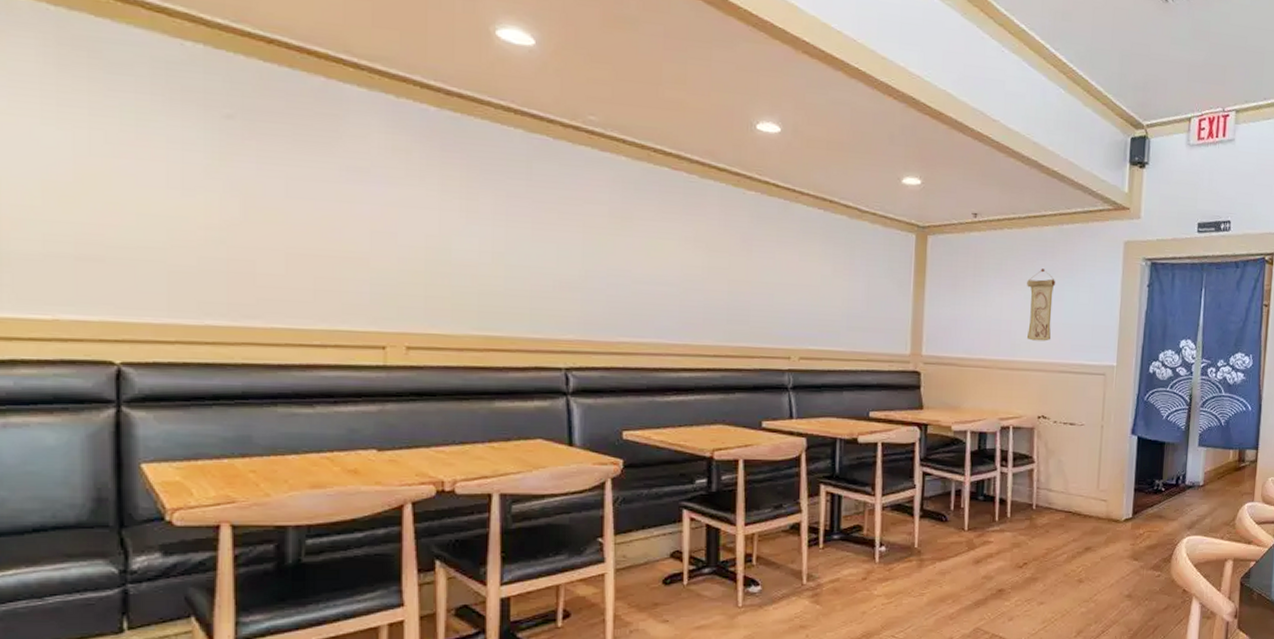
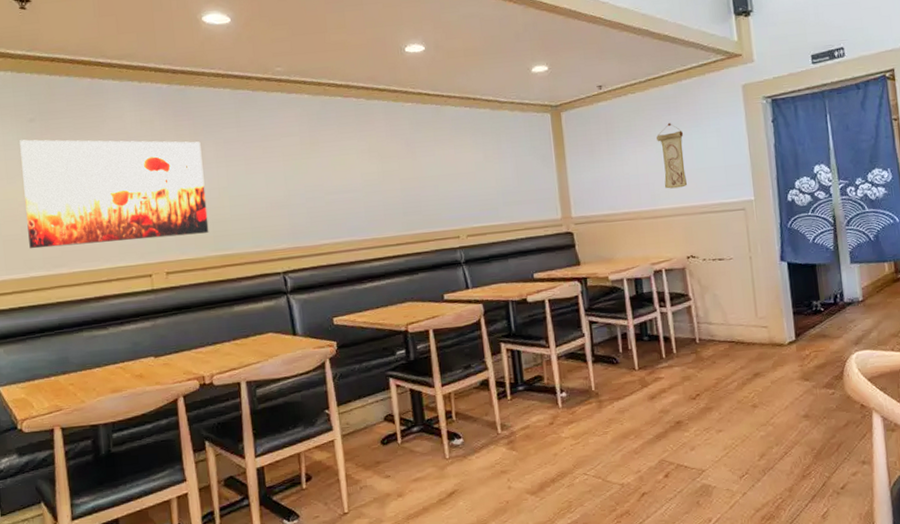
wall art: none [207,140,474,306] -> present [19,139,209,249]

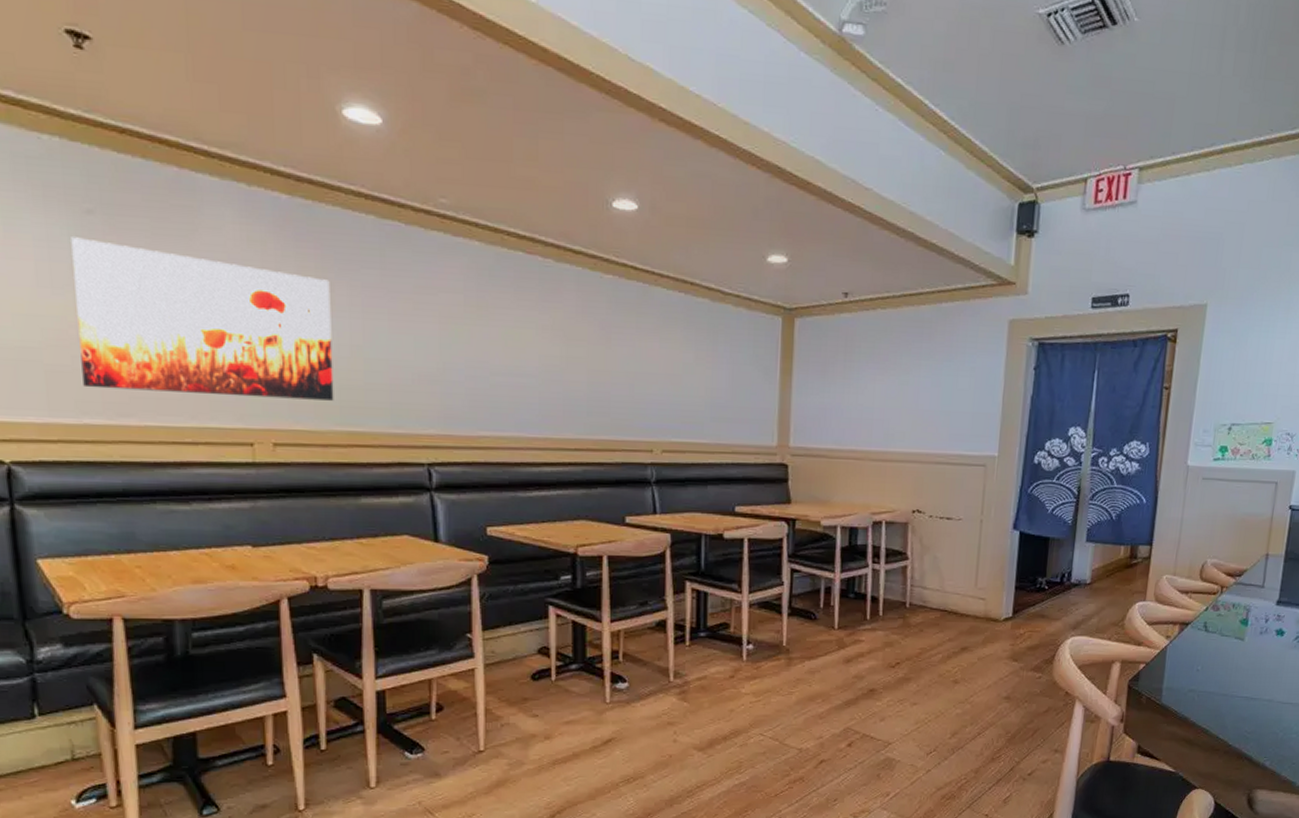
wall scroll: present [656,123,688,189] -> none [902,352,933,431]

